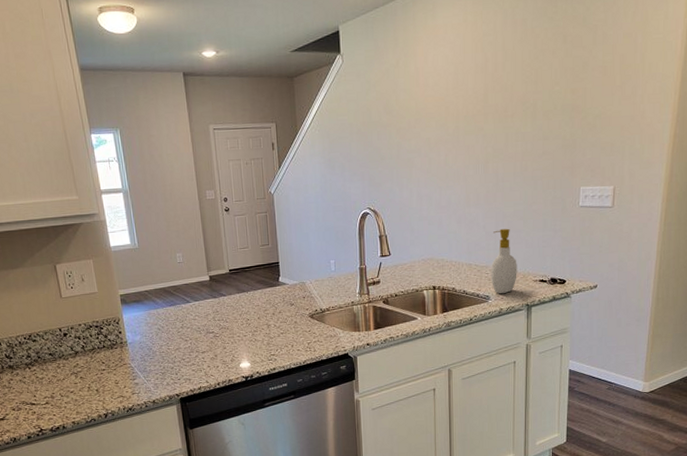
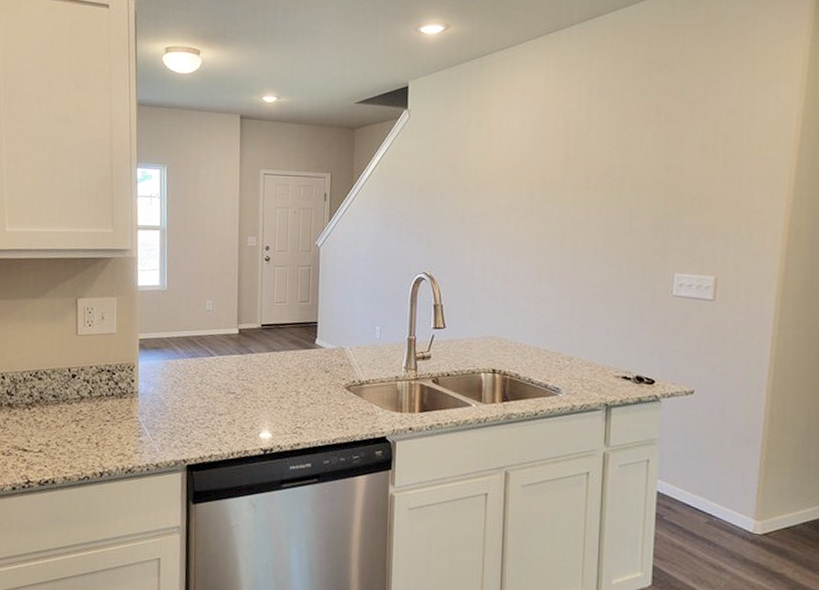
soap bottle: present [490,228,517,294] -> none [562,311,596,388]

